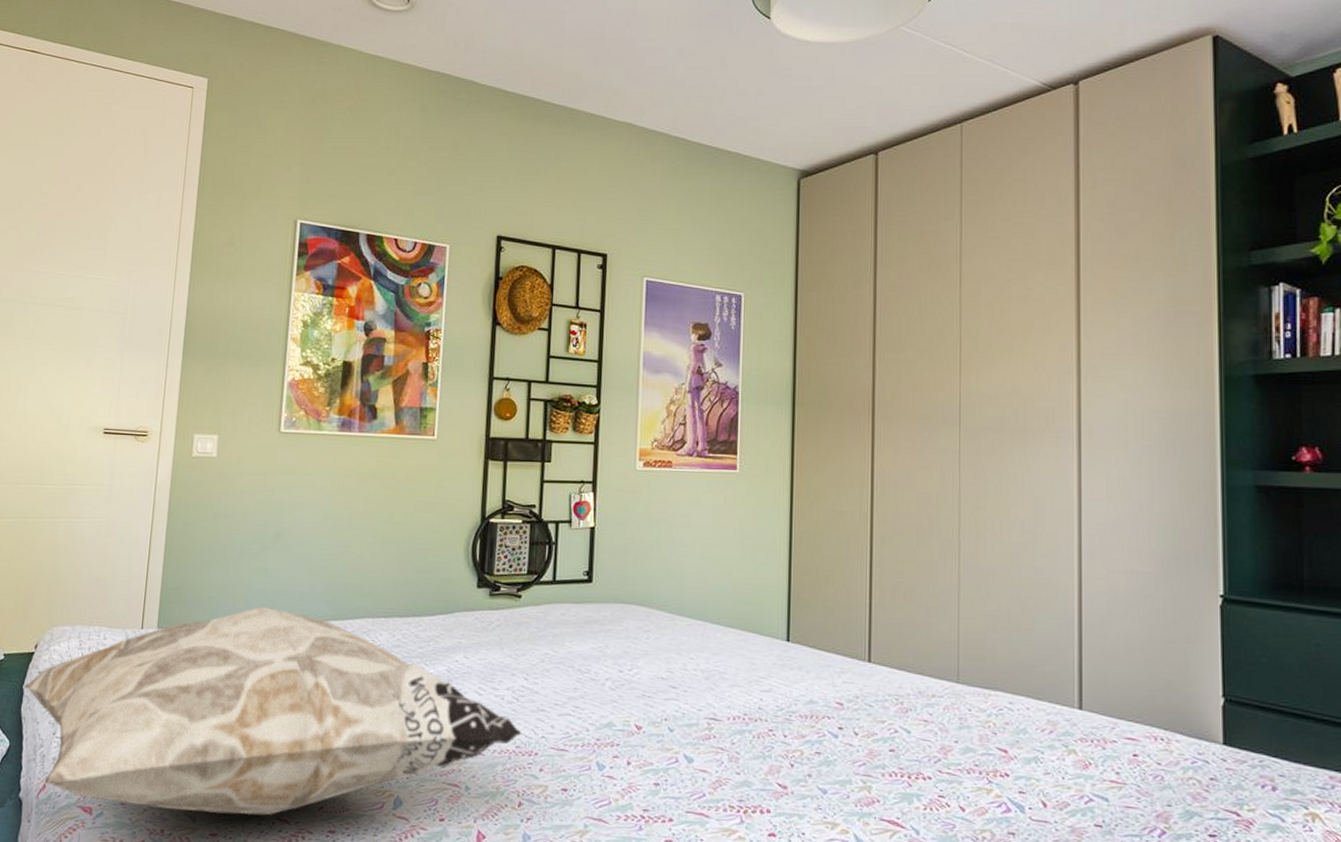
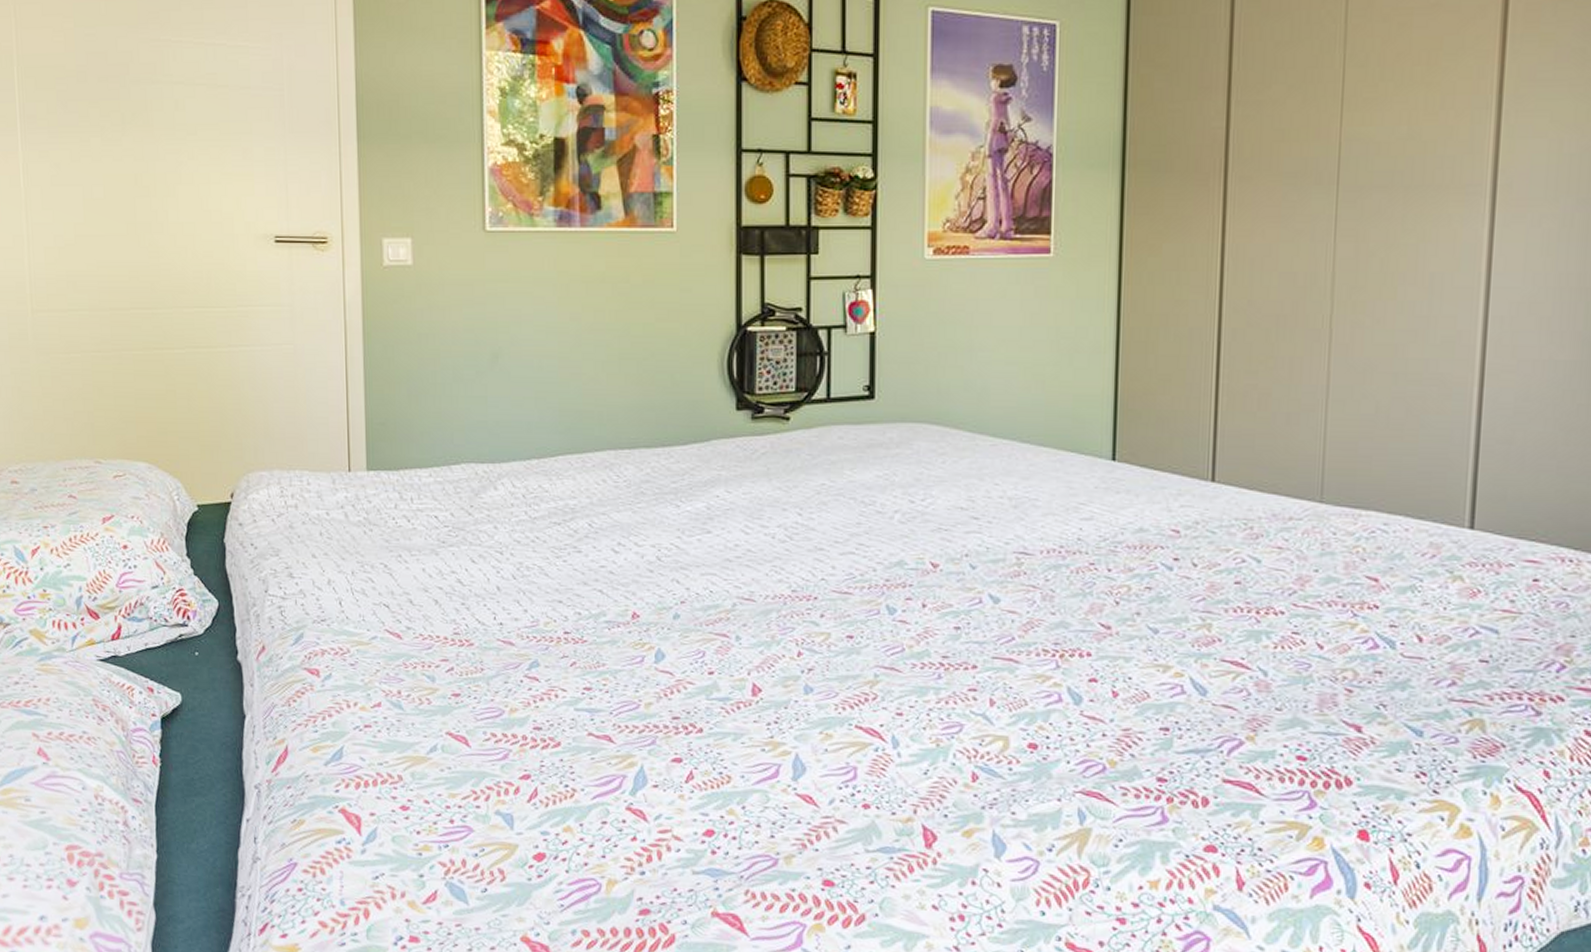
decorative pillow: present [24,606,523,816] -> none [225,440,799,673]

